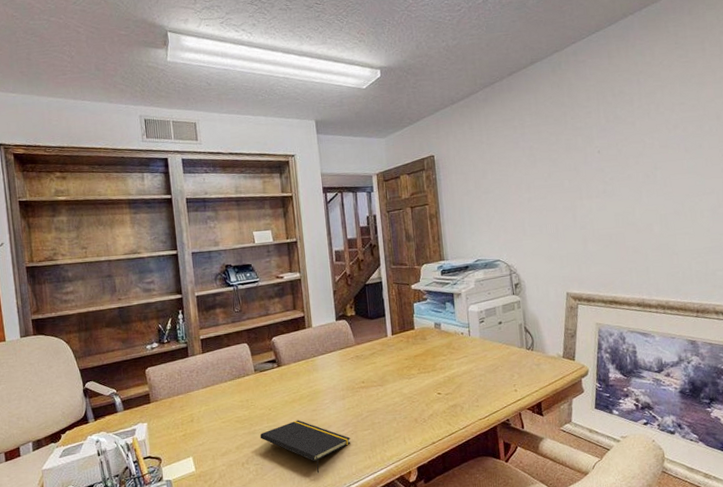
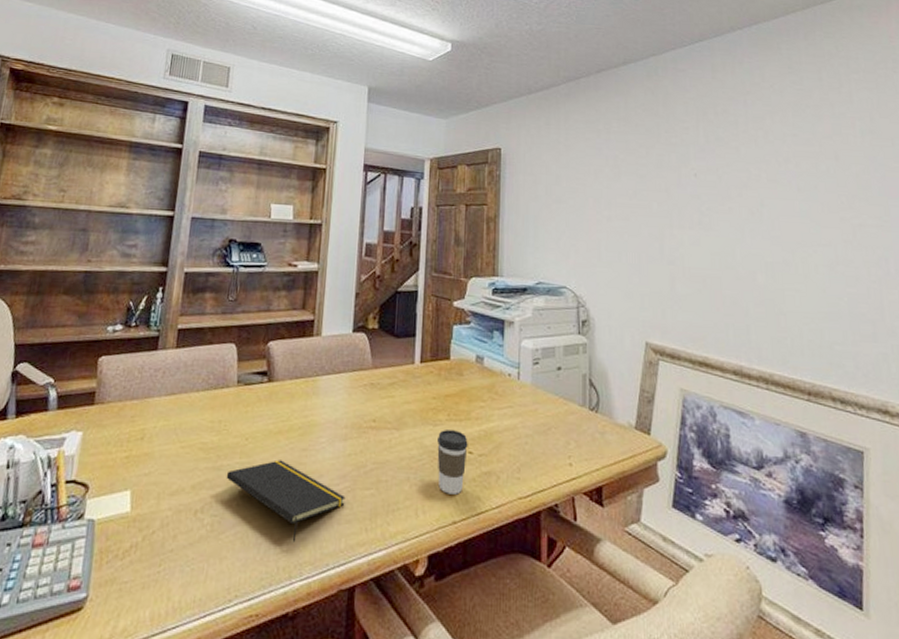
coffee cup: none [413,379,437,425] -> present [437,430,468,495]

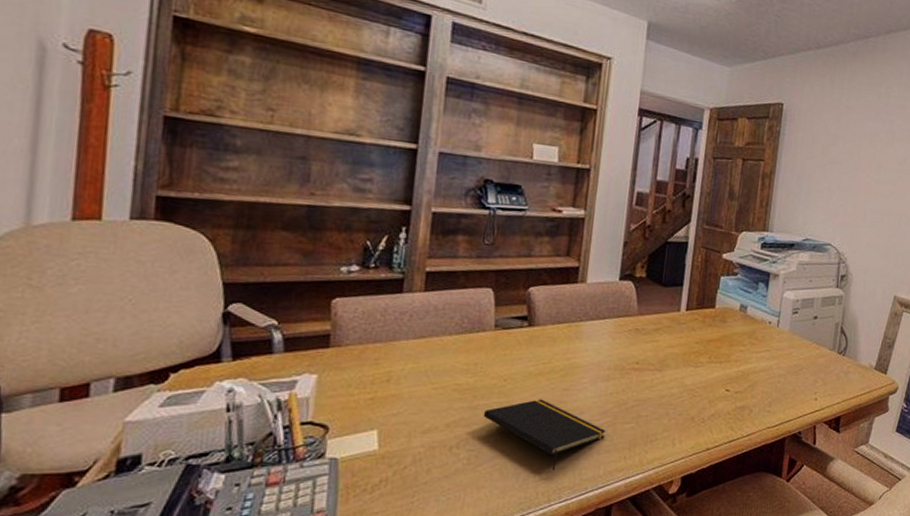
coffee cup: present [437,430,468,495] -> none [696,371,726,426]

